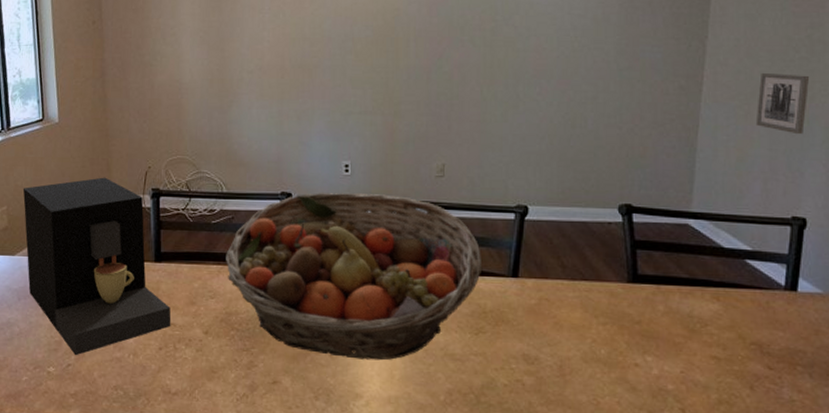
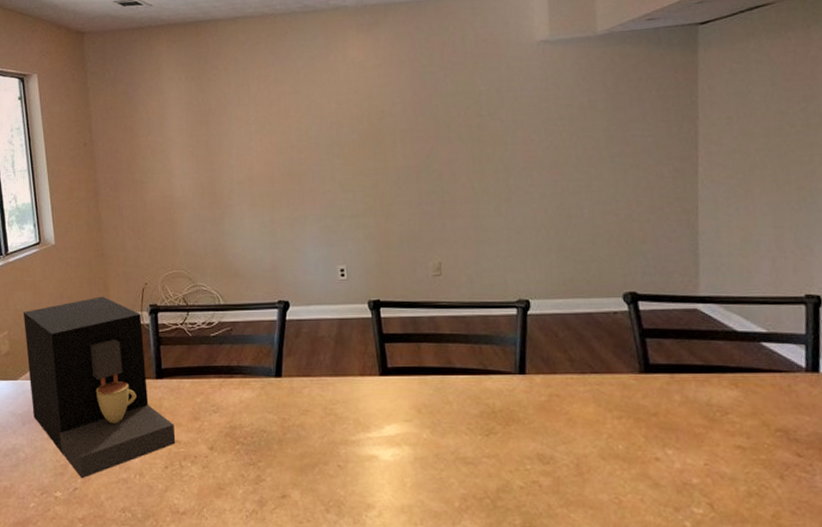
fruit basket: present [226,192,483,361] -> none [227,296,488,468]
wall art: present [755,72,810,135] -> none [756,149,809,210]

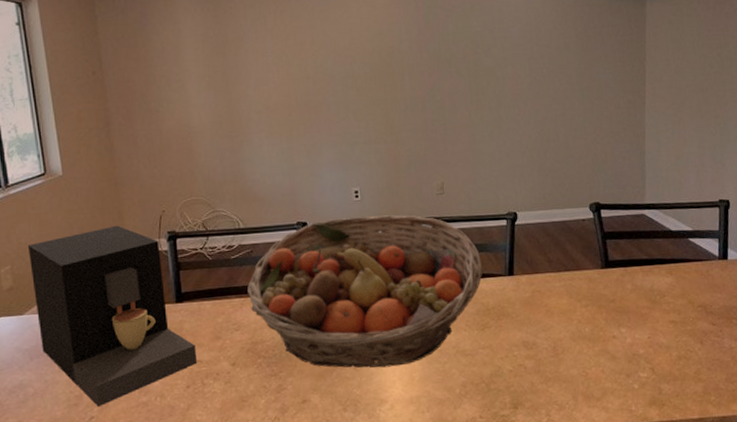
fruit basket: none [227,296,488,468] -> present [247,215,483,368]

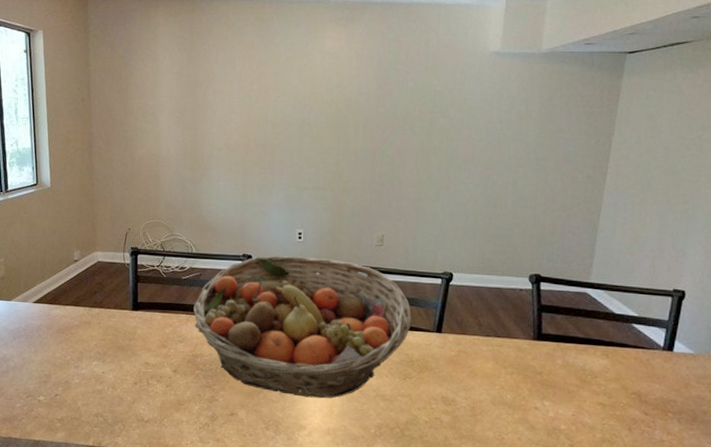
coffee maker: present [27,225,198,408] -> none [18,236,146,388]

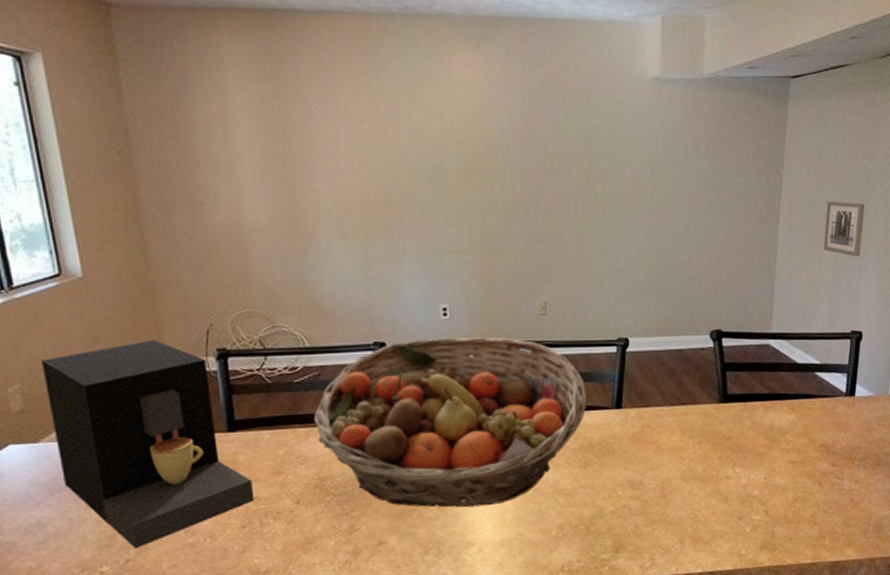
coffee maker: none [18,236,146,388] -> present [40,339,255,549]
wall art: none [649,166,698,221] -> present [823,201,866,257]

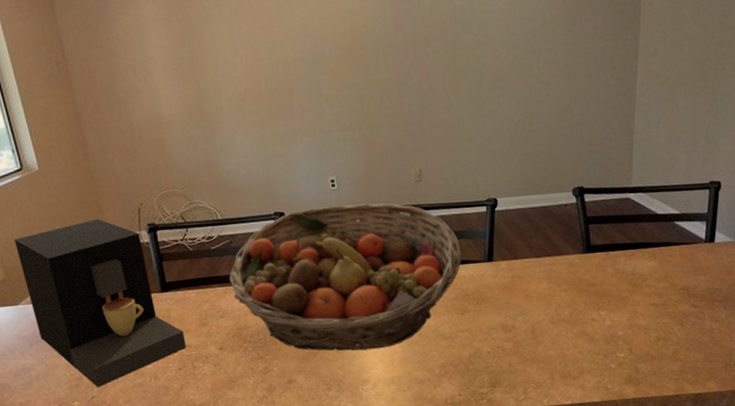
wall art: present [823,201,866,257] -> none [680,58,723,111]

